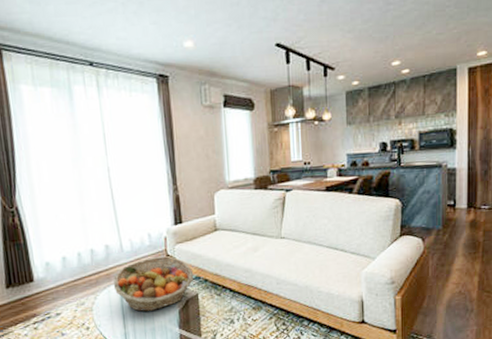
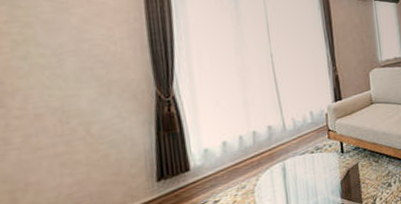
fruit basket: present [113,256,194,312] -> none [275,131,354,188]

